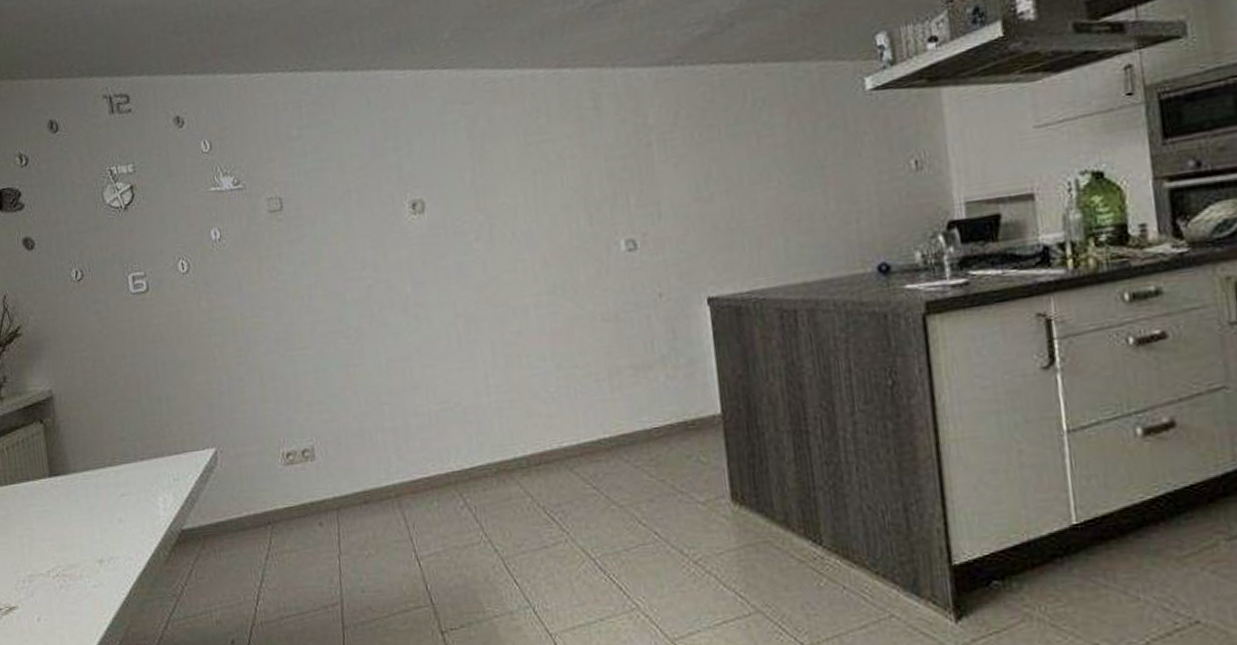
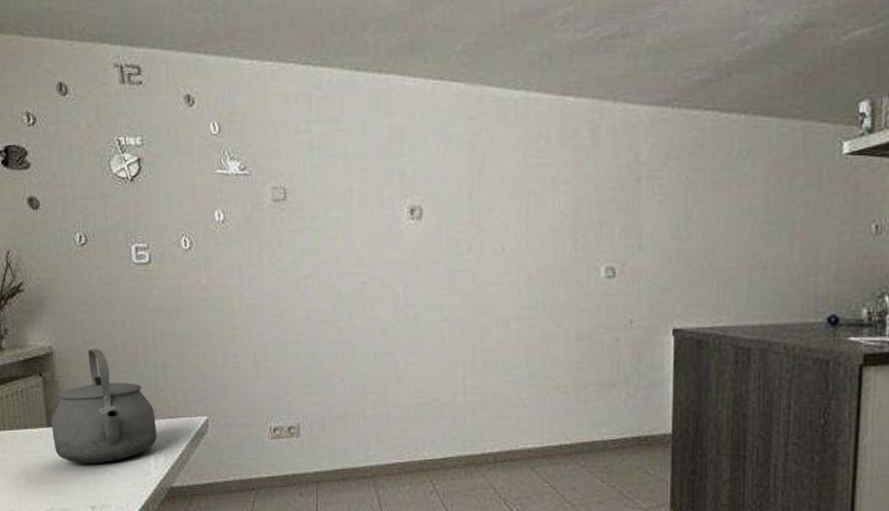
tea kettle: none [54,387,164,513] -> present [51,348,157,463]

